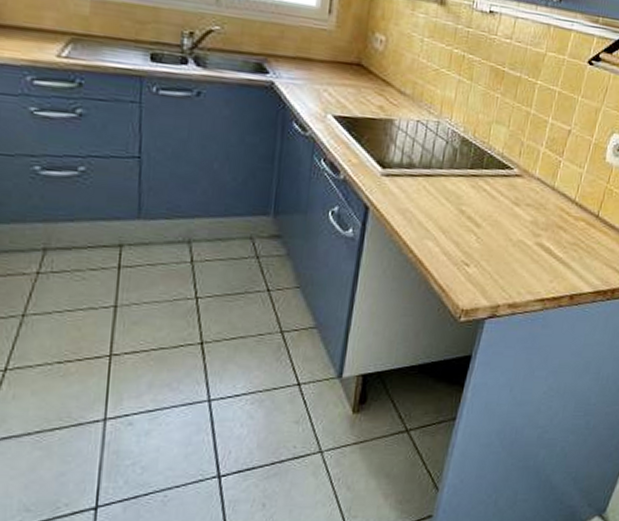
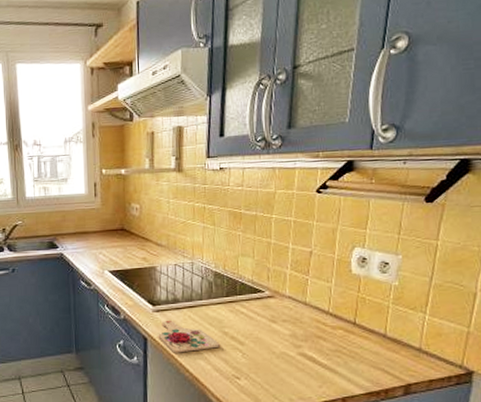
cutting board: none [382,188,455,230] -> present [158,321,221,353]

